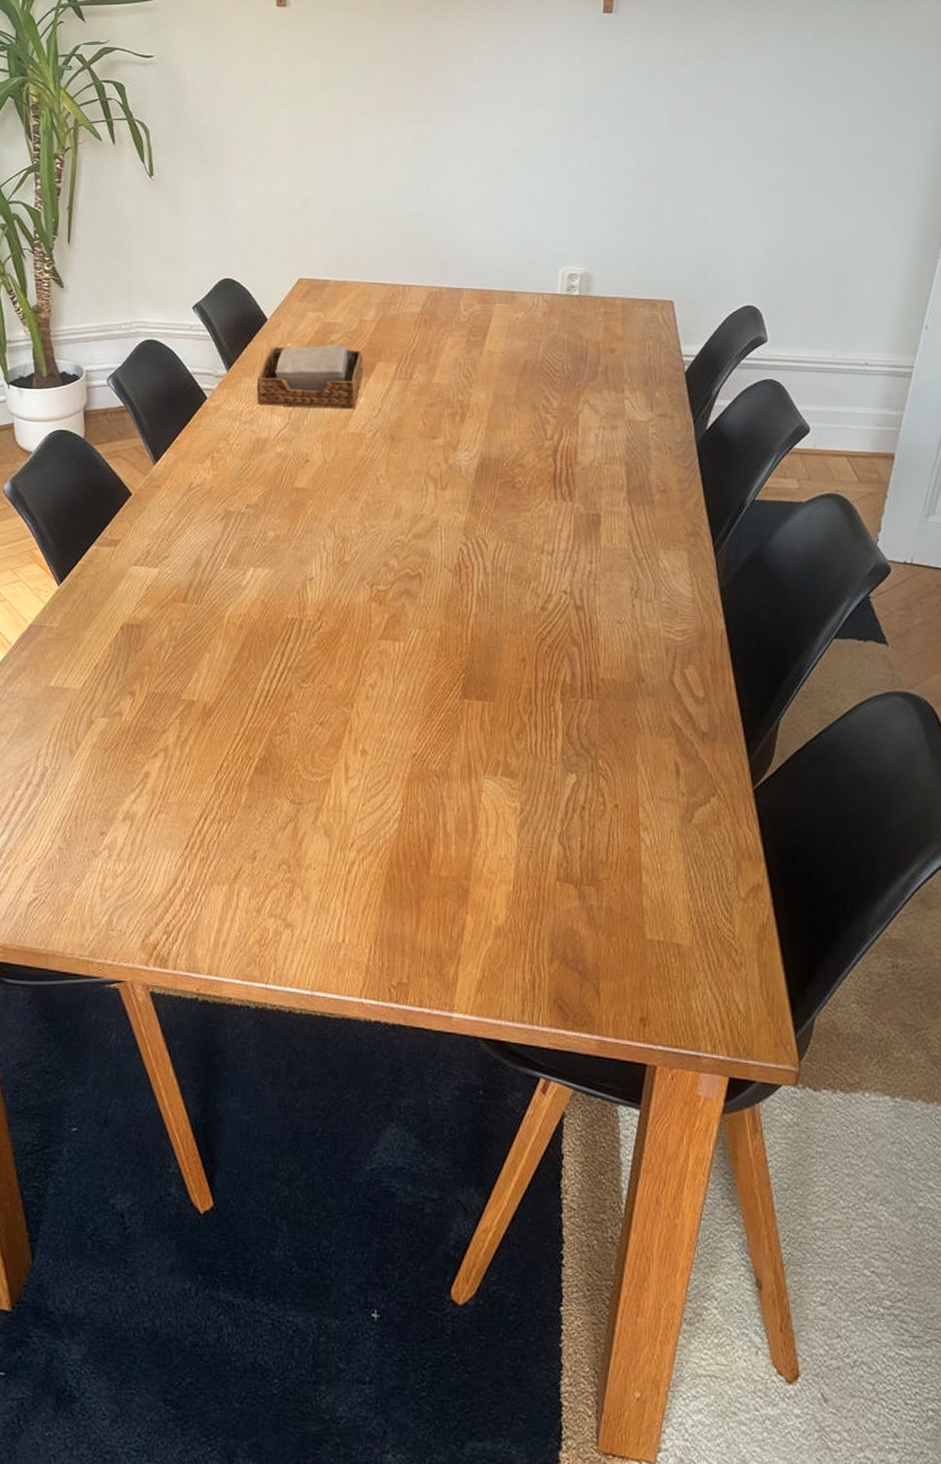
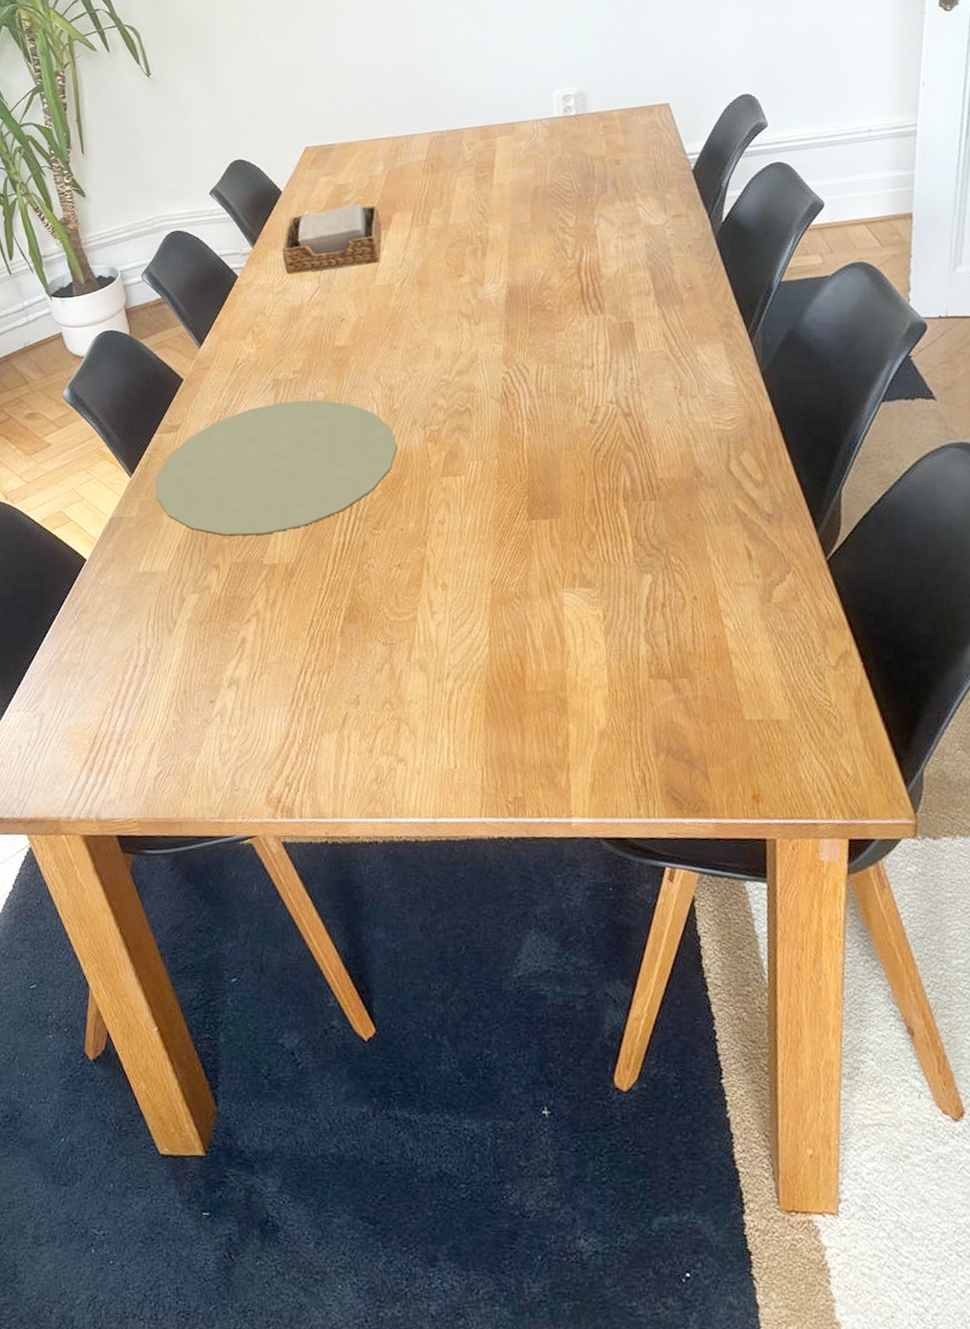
placemat: none [81,535,340,669] -> present [155,400,397,536]

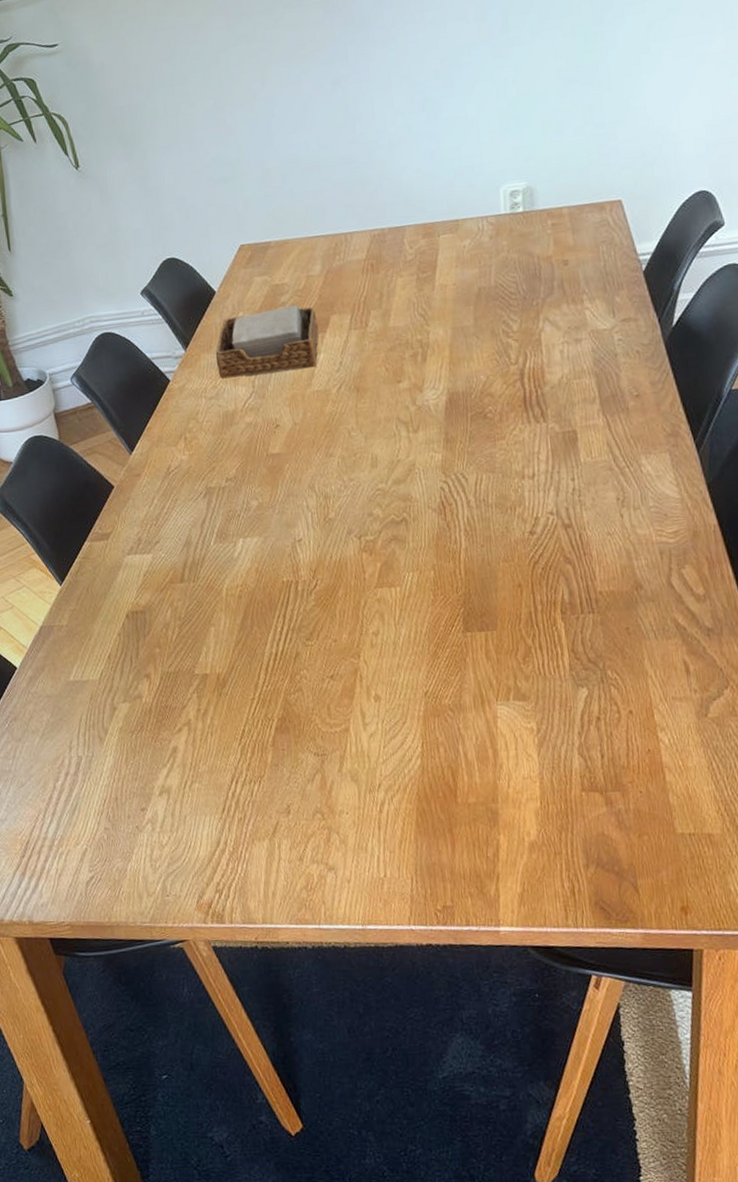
placemat: present [155,400,397,536] -> none [86,508,332,646]

